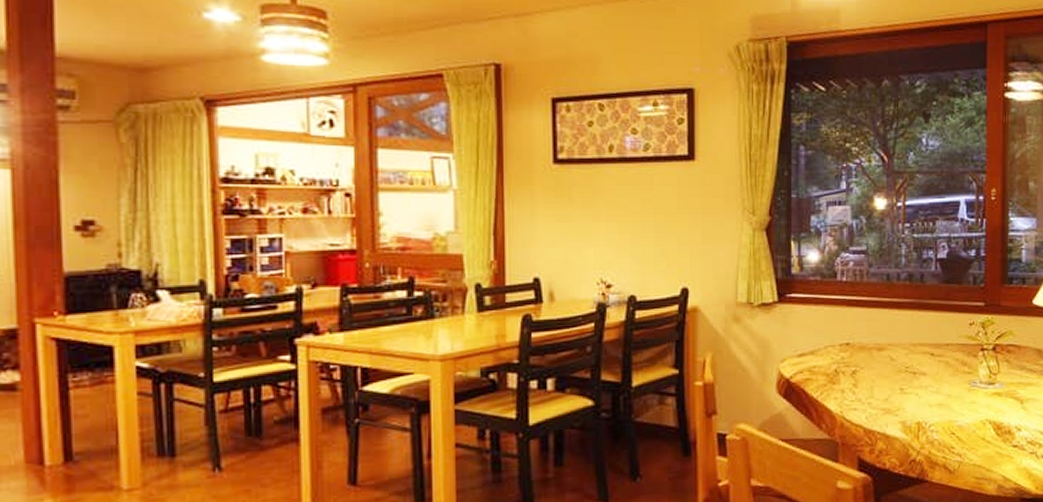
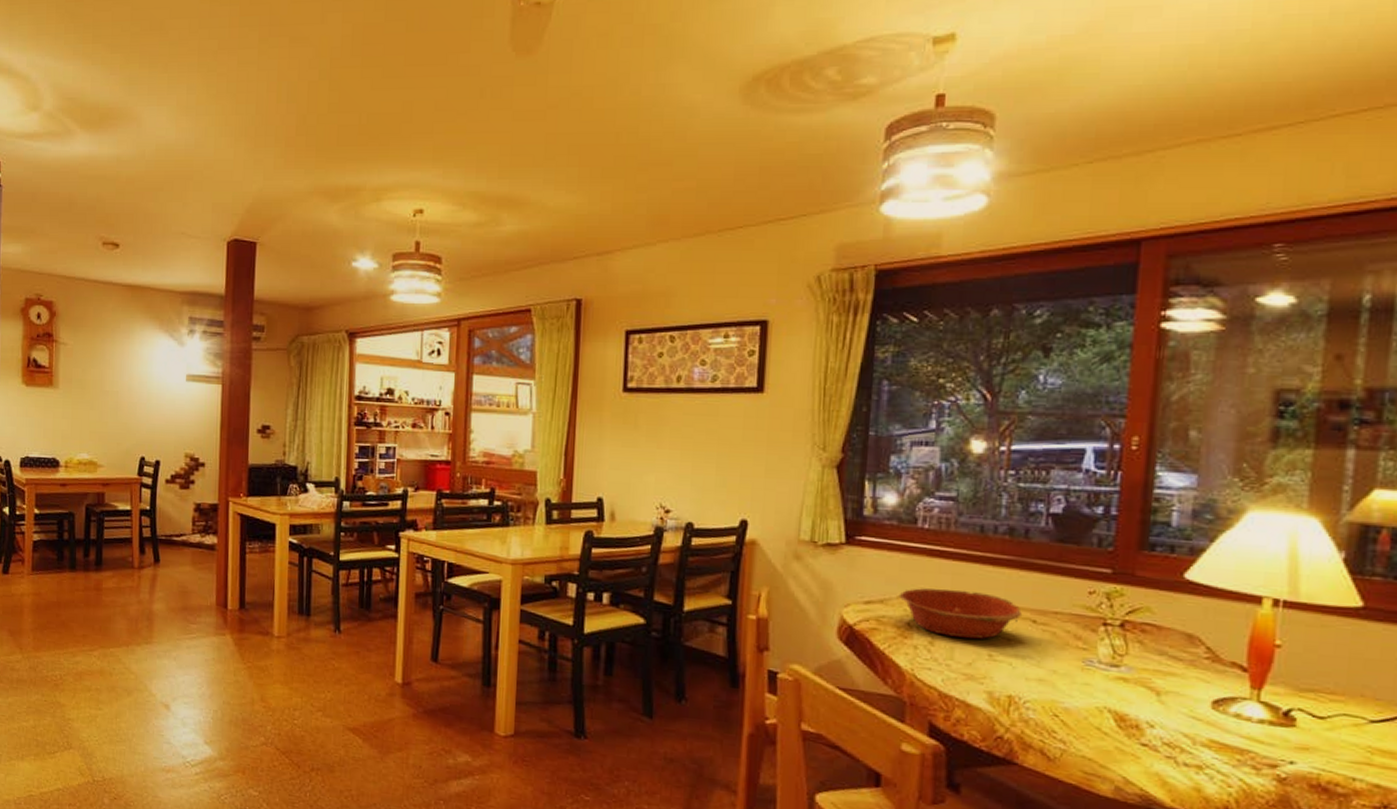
bowl: none [826,333,924,378] -> present [898,588,1023,640]

